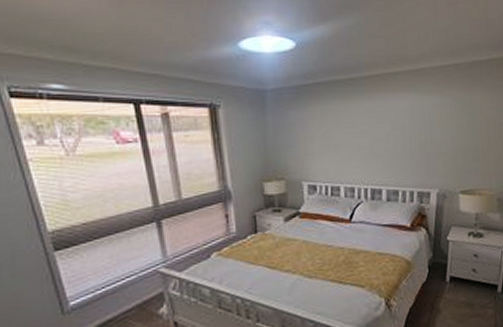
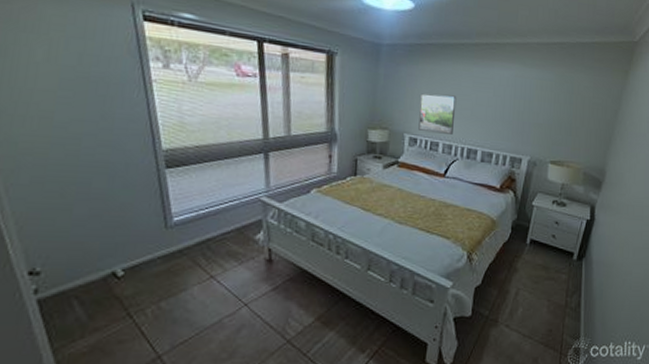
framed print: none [314,134,354,178] -> present [418,93,457,134]

